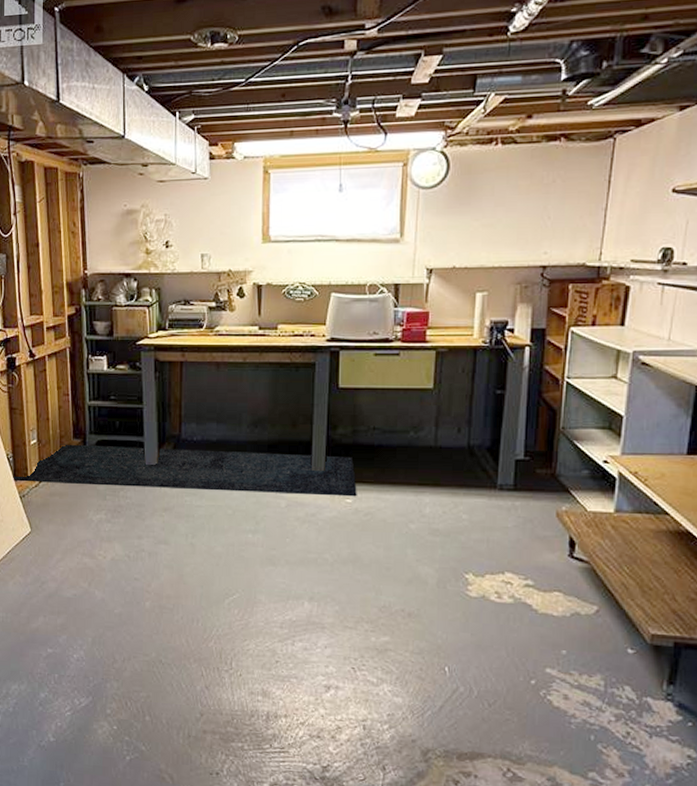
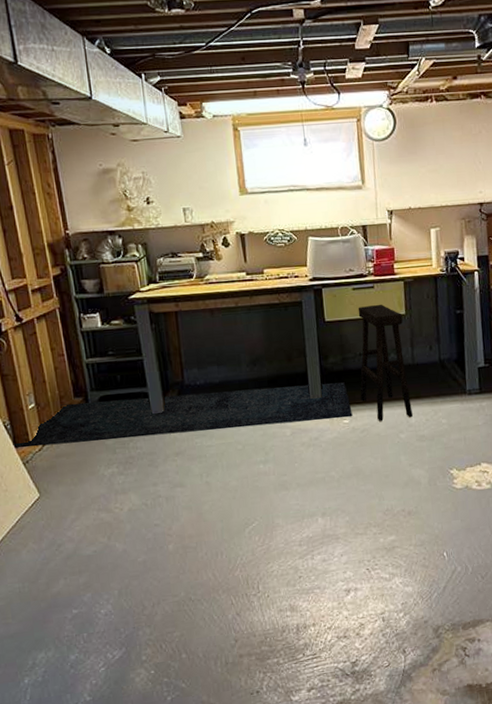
stool: none [368,374,429,507] -> present [358,304,413,421]

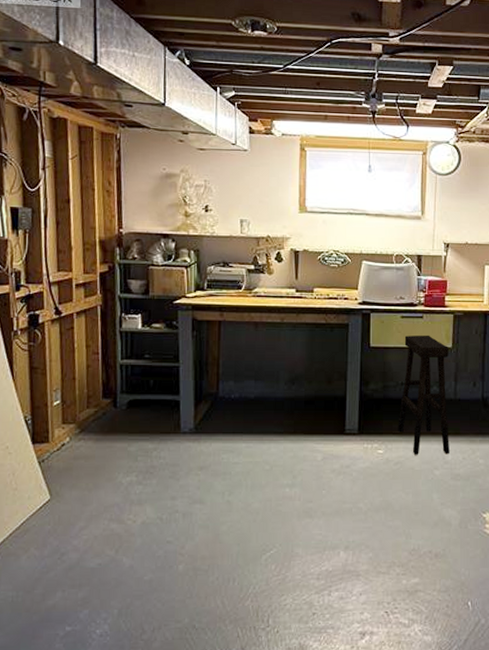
rug: present [14,382,353,449] -> none [32,404,388,448]

